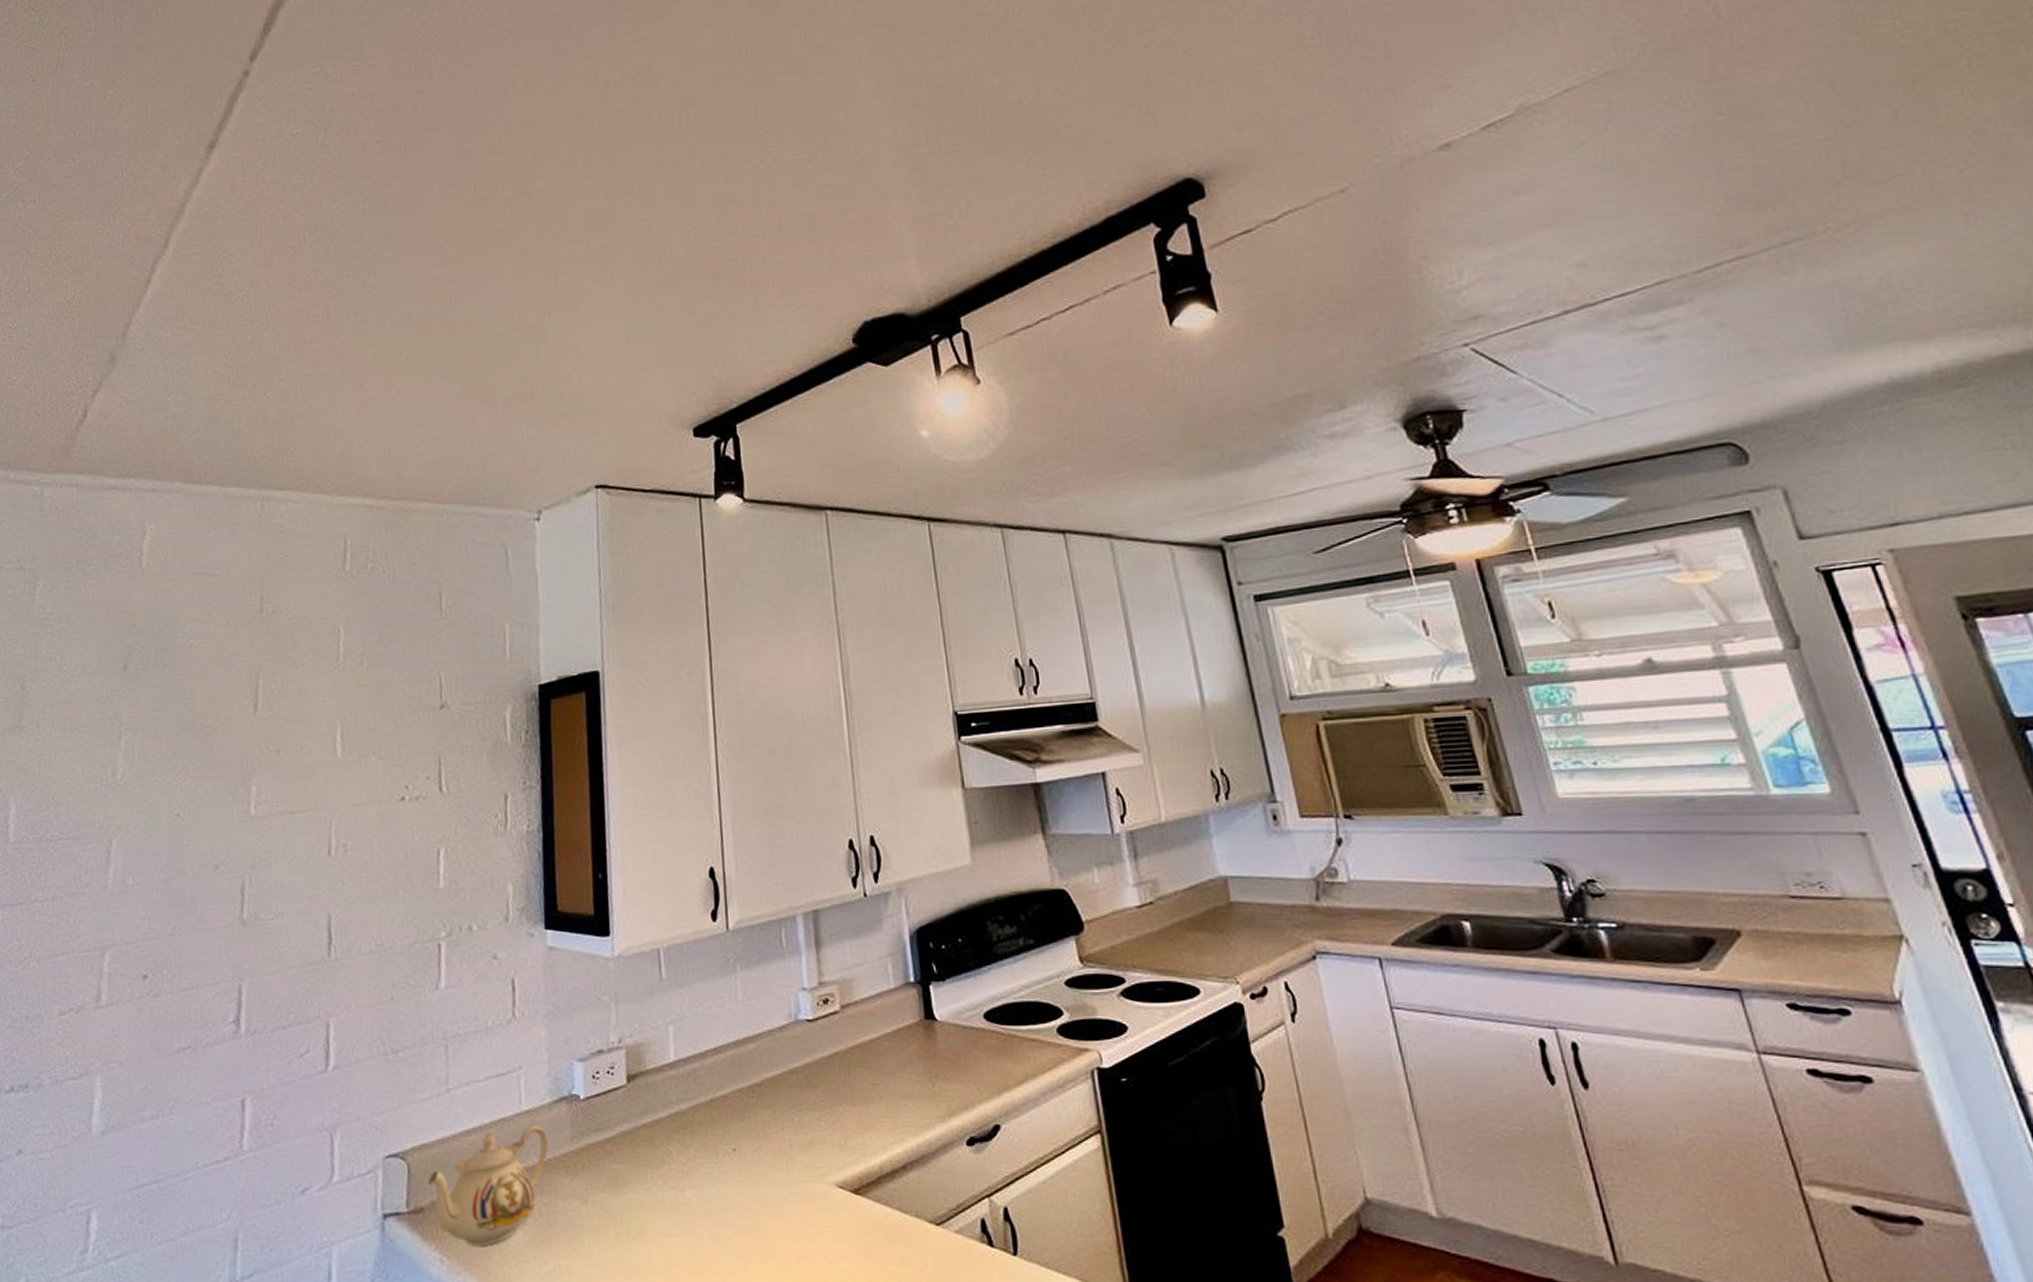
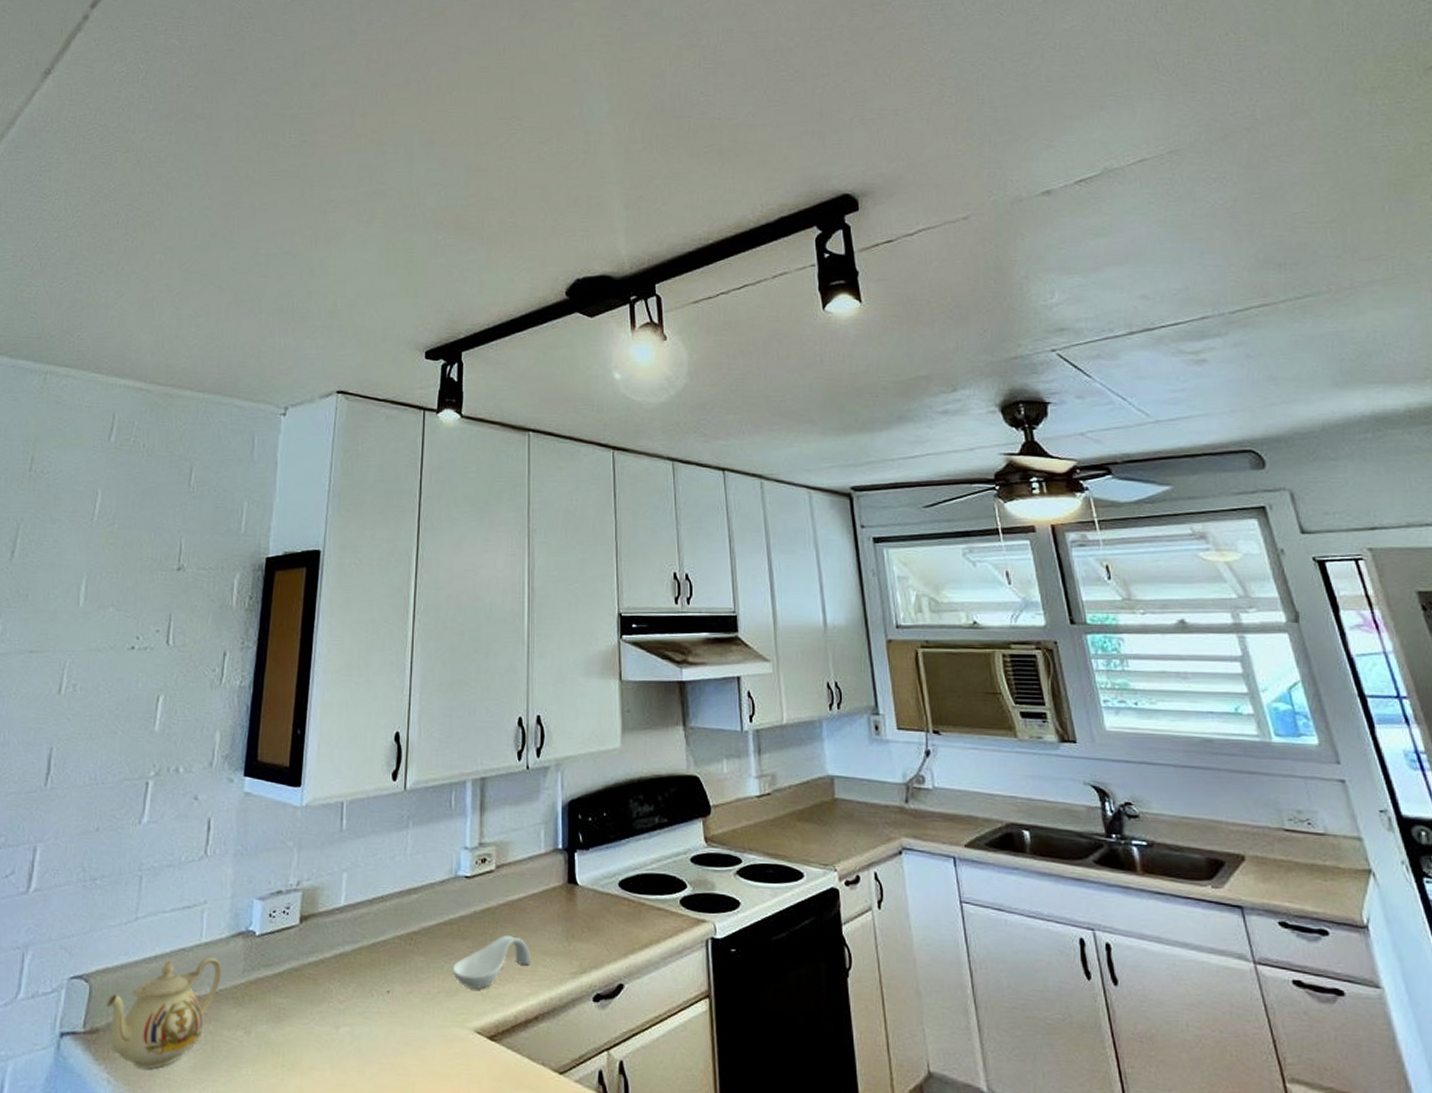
spoon rest: none [802,1081,892,1141] -> present [452,935,531,990]

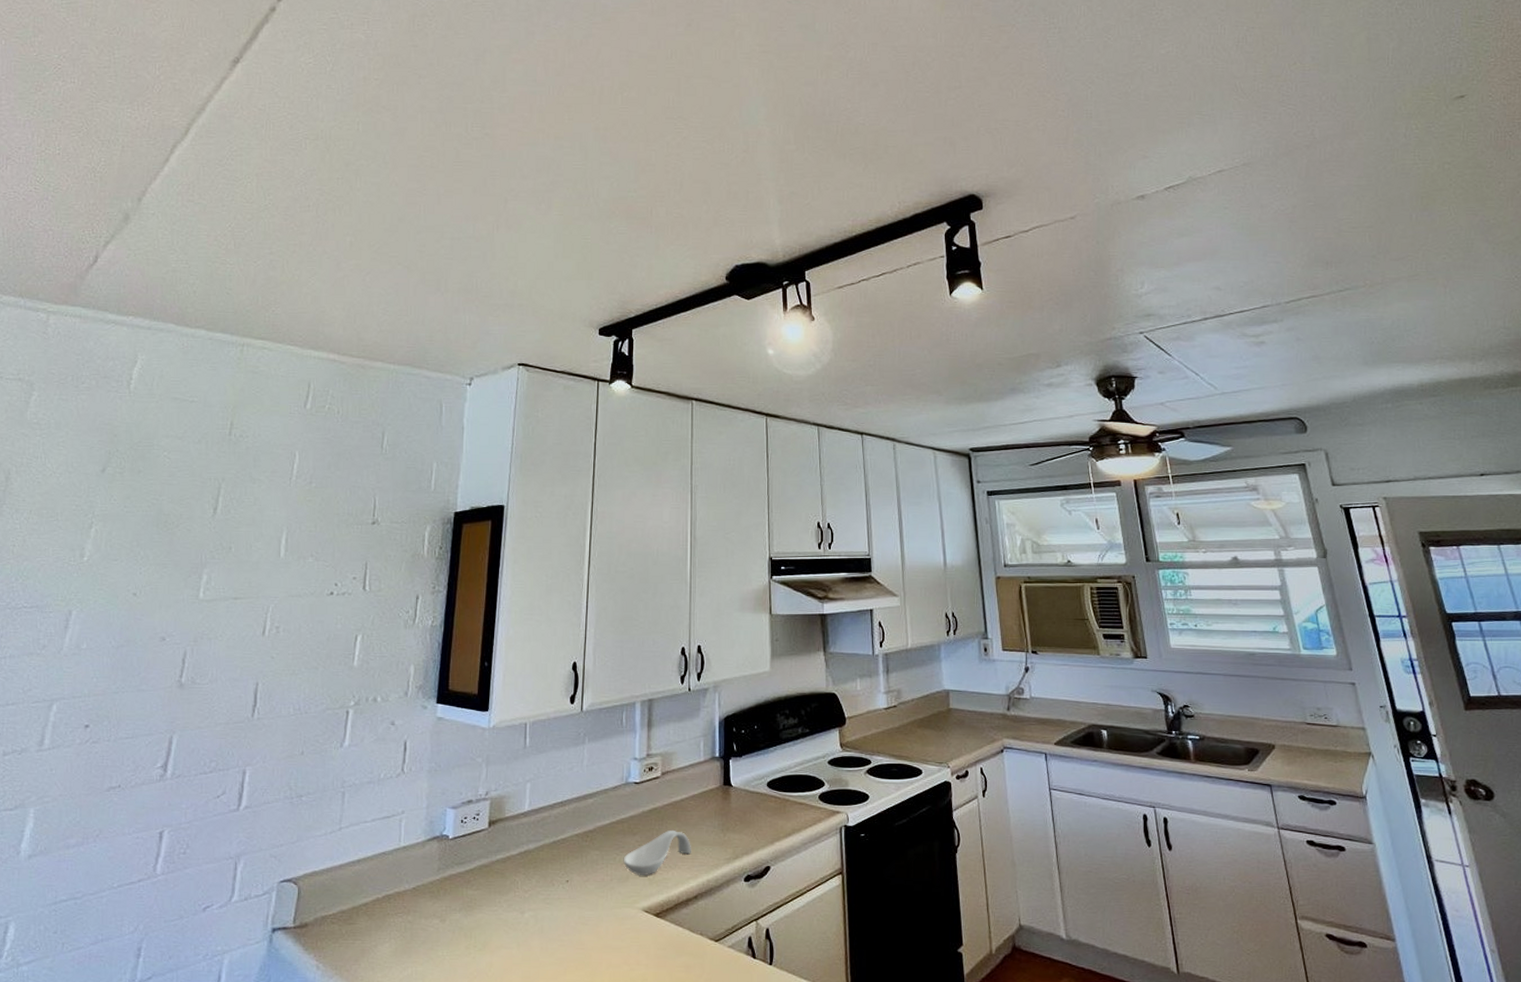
teapot: present [107,956,222,1069] -> none [315,858,419,955]

